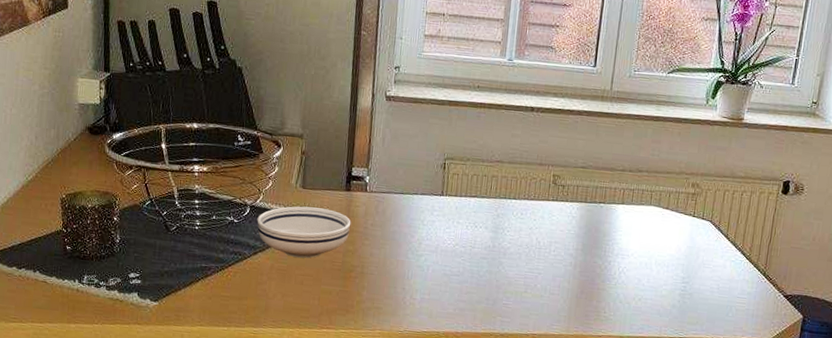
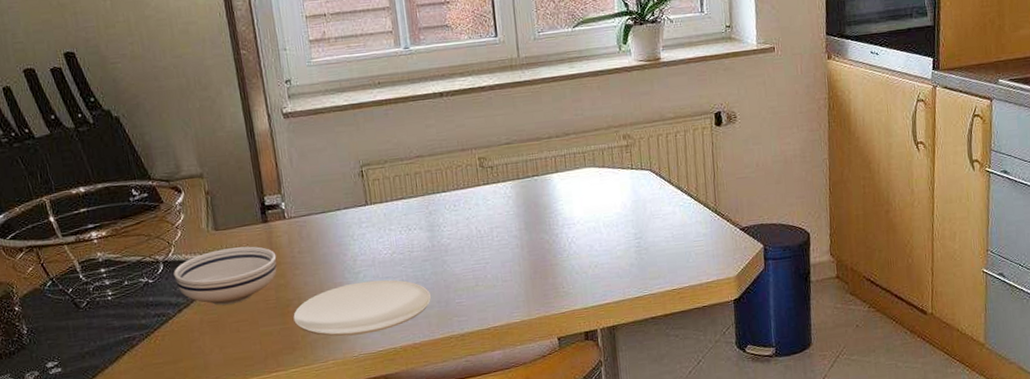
plate: none [353,264,481,314] -> present [293,279,431,337]

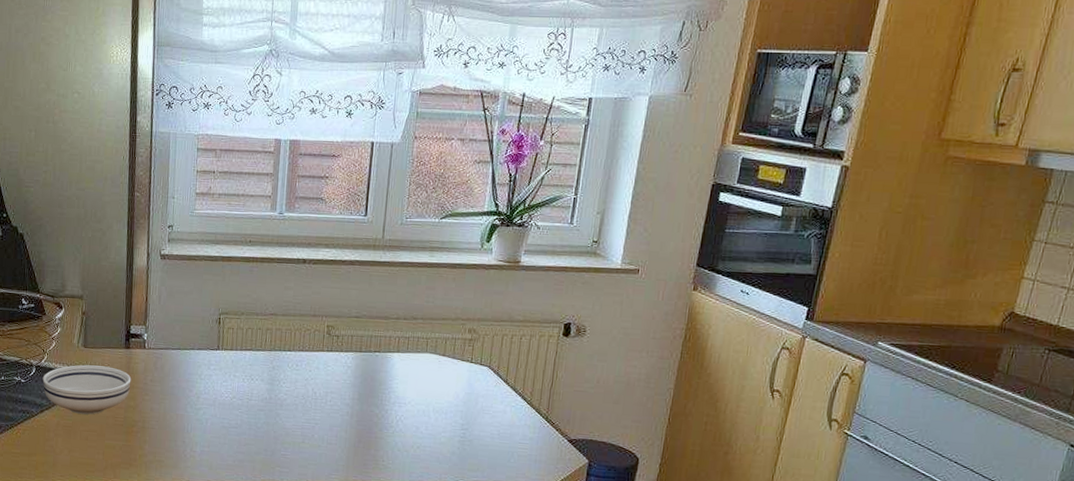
plate: present [293,279,431,337] -> none [135,417,259,466]

